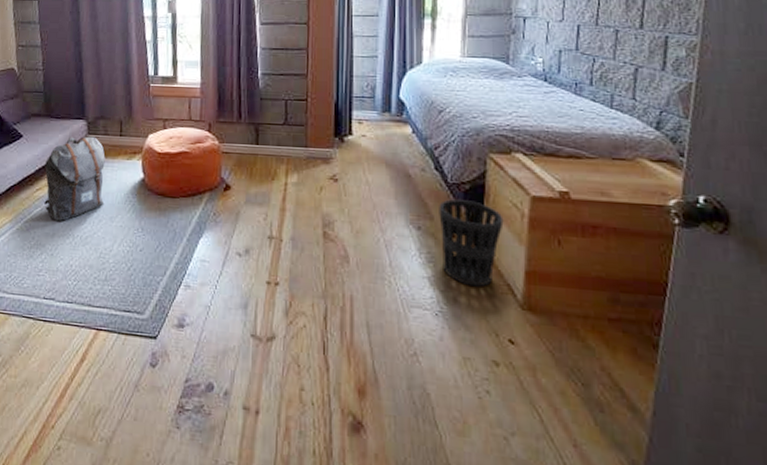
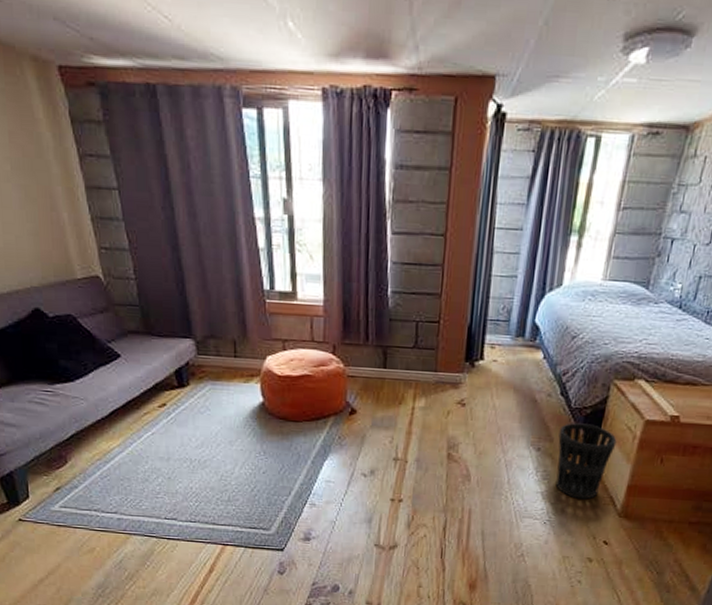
backpack: present [44,136,105,222] -> none [151,357,221,446]

